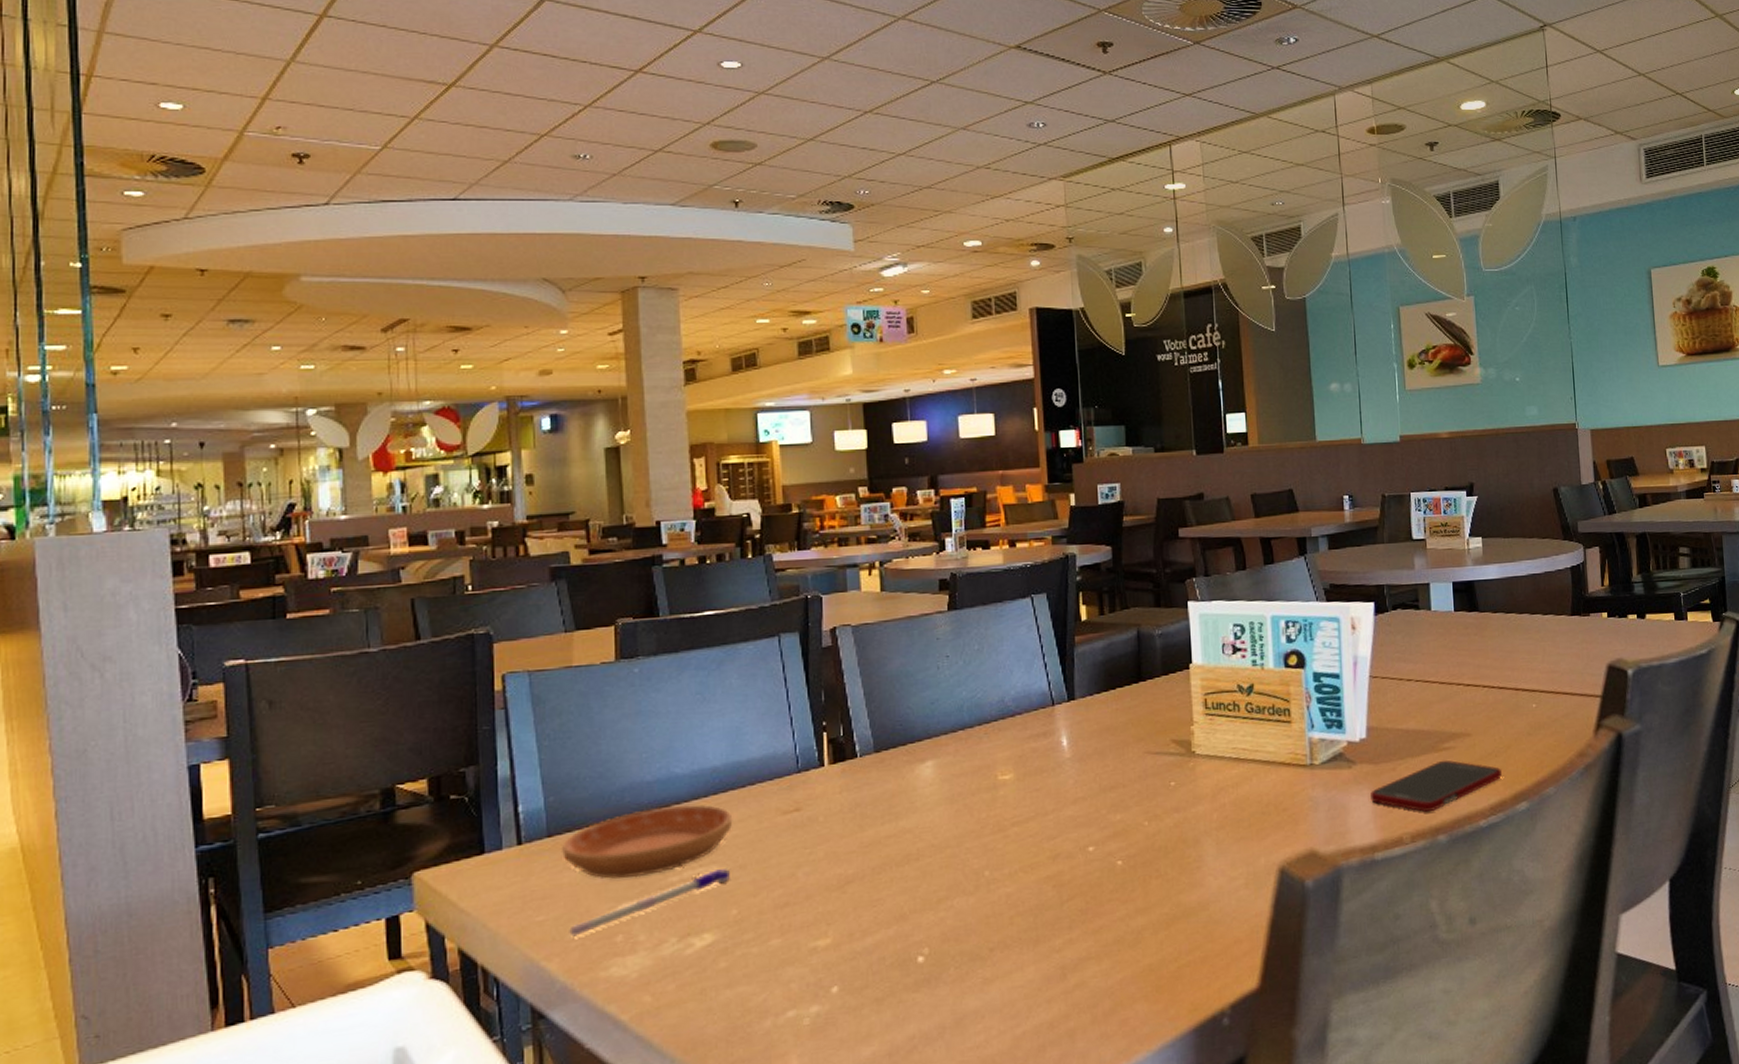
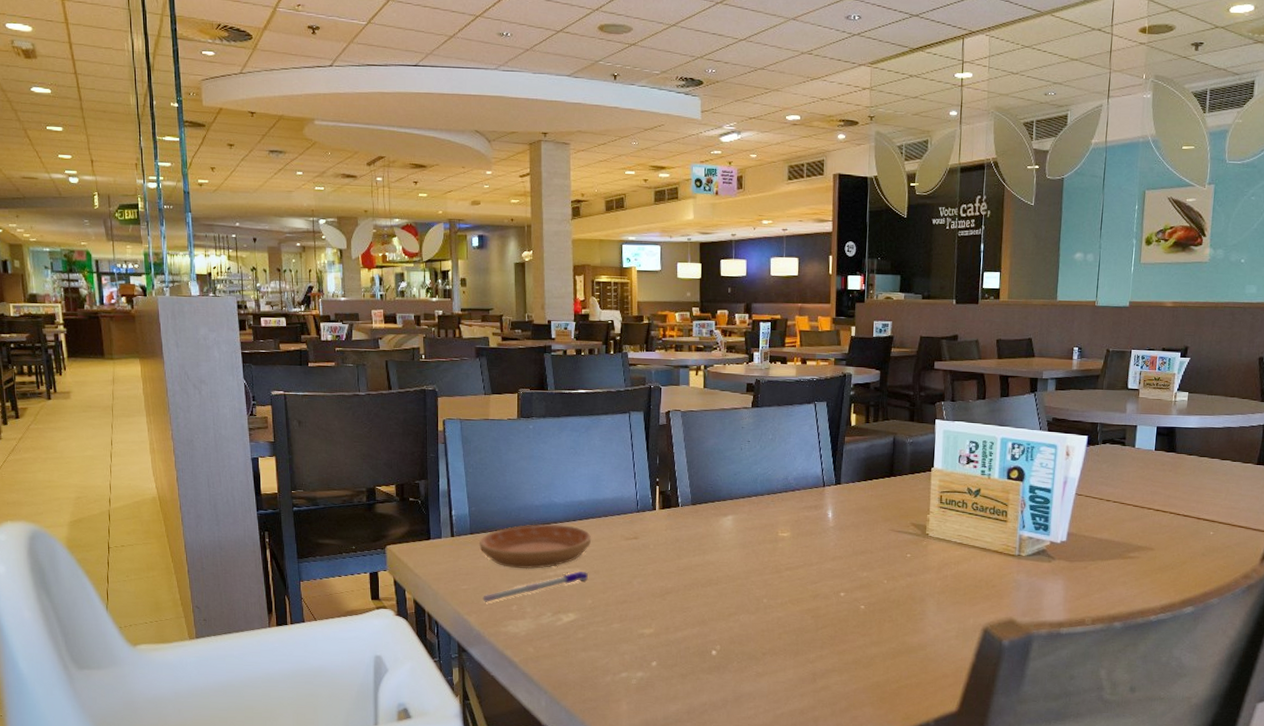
cell phone: present [1370,760,1502,812] -> none [1063,566,1175,603]

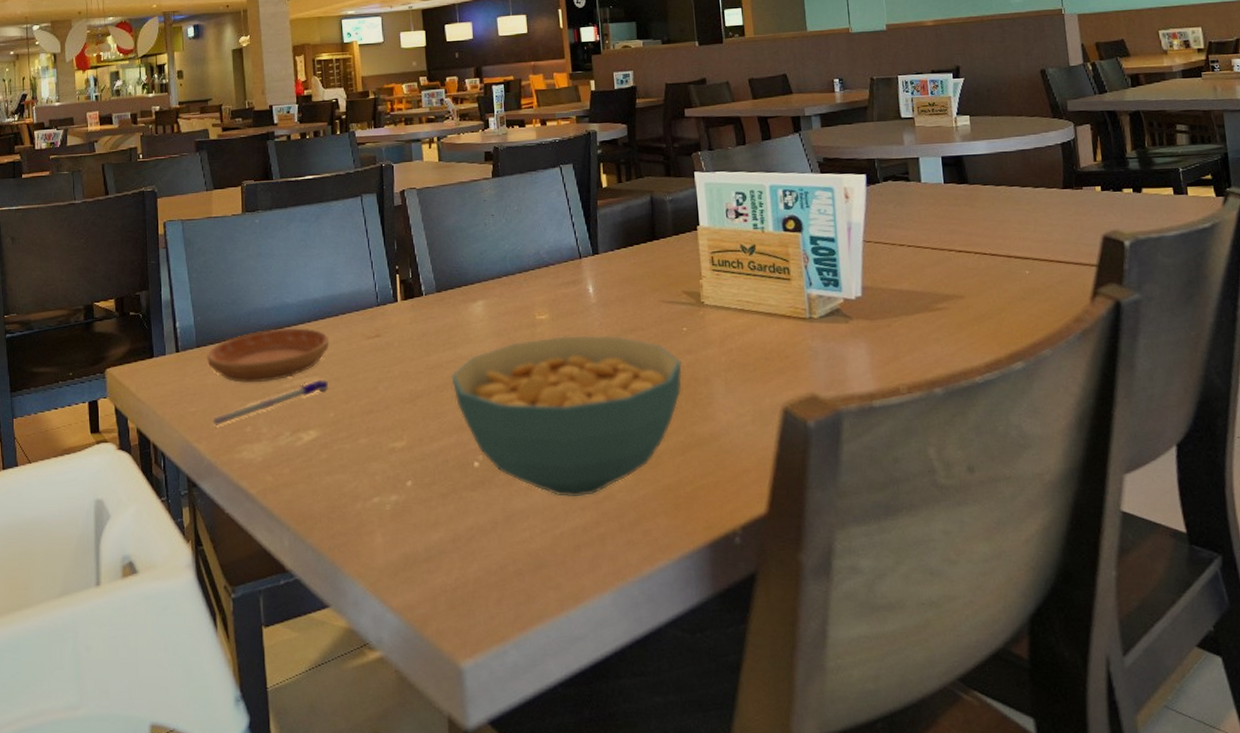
cereal bowl: none [698,552,902,686] -> present [451,335,683,498]

